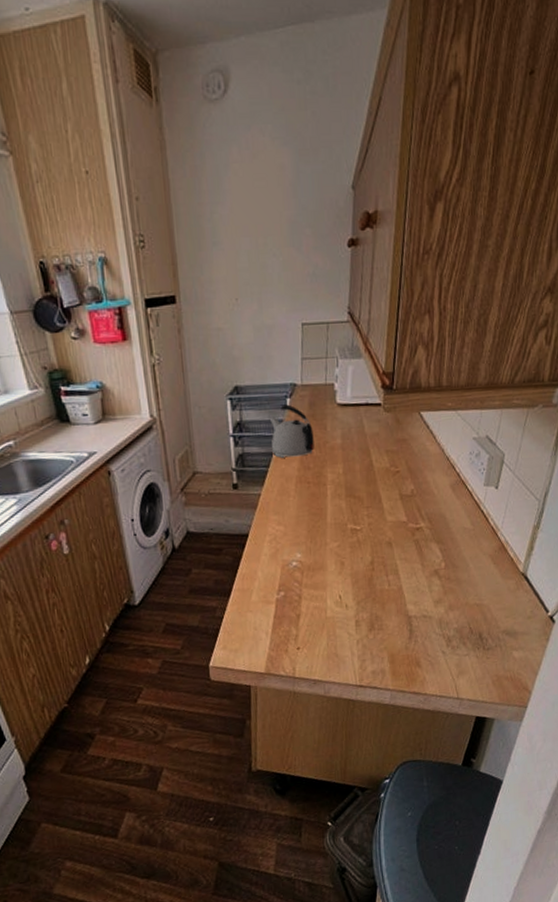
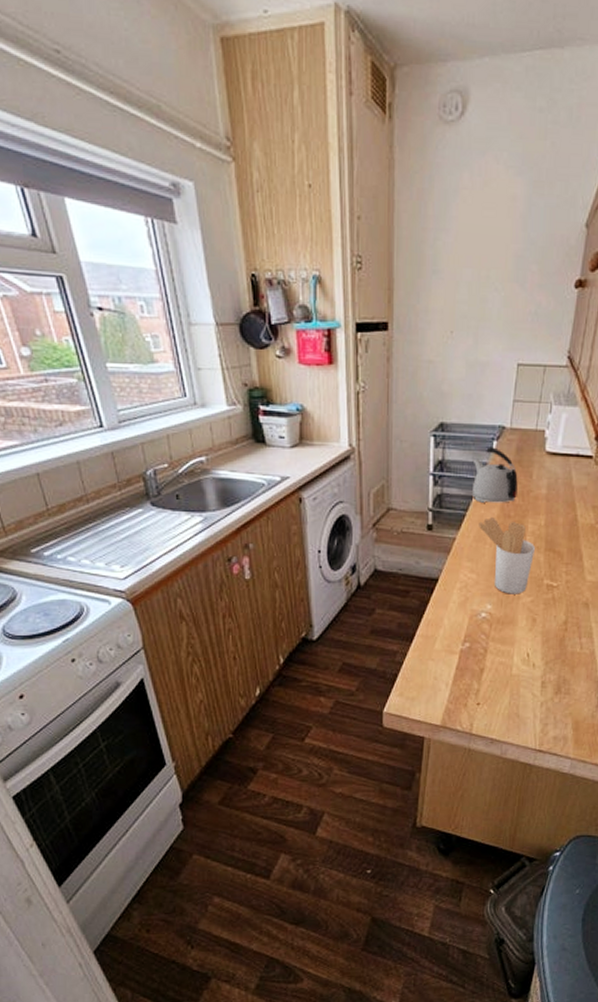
utensil holder: none [281,471,337,542] -> present [479,517,536,594]

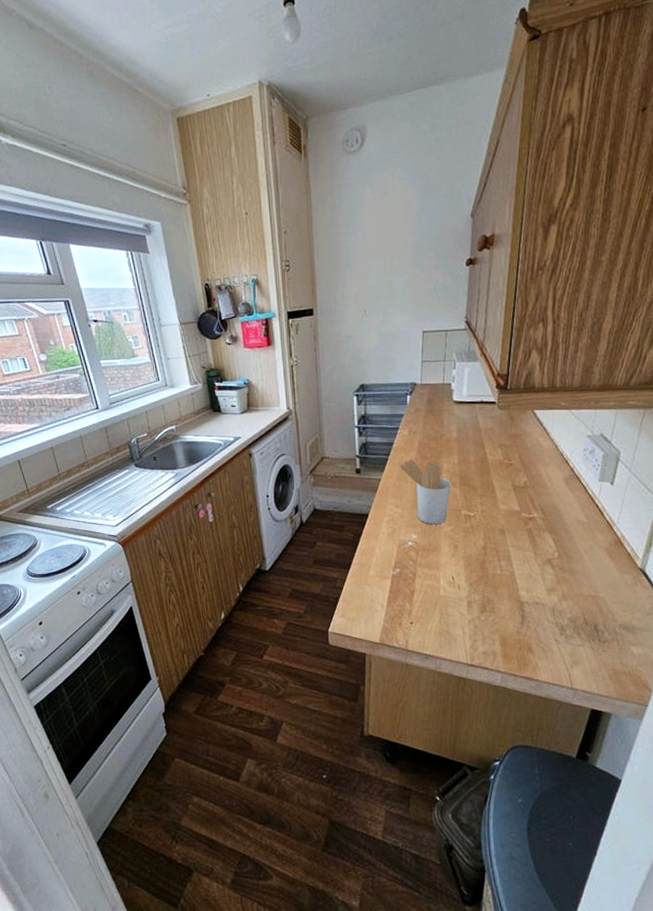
kettle: present [471,447,518,503] -> none [390,401,431,448]

